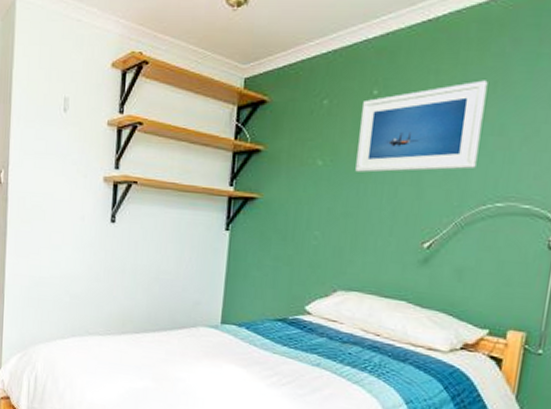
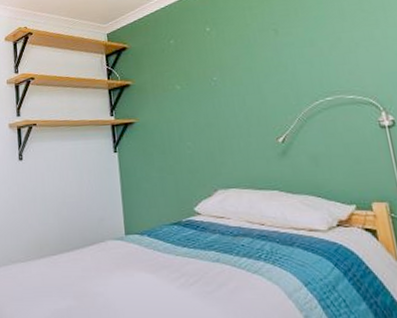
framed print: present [355,80,488,173] -> none [201,9,301,90]

